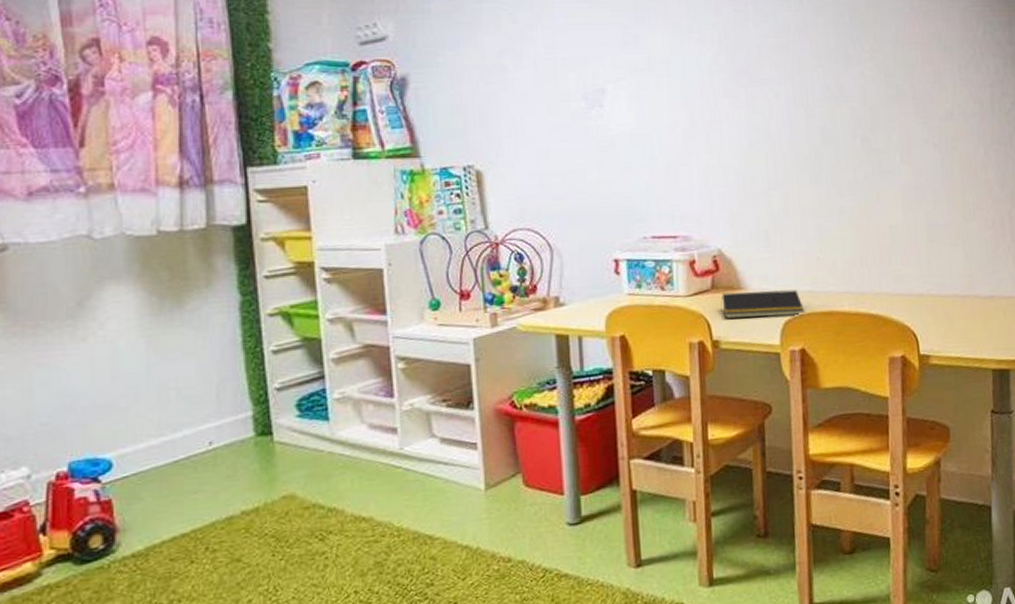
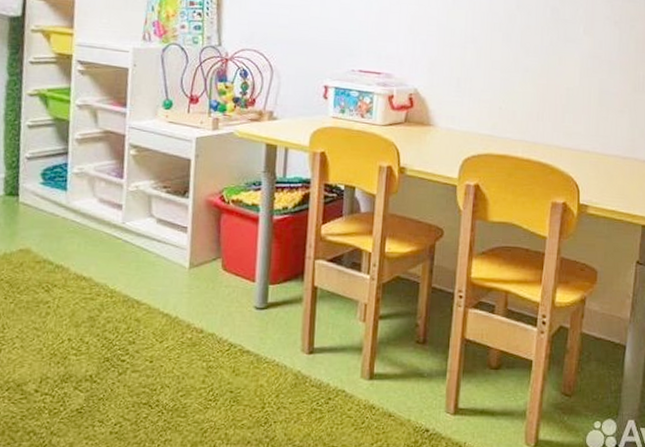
notepad: present [720,289,804,319] -> none [411,127,483,156]

